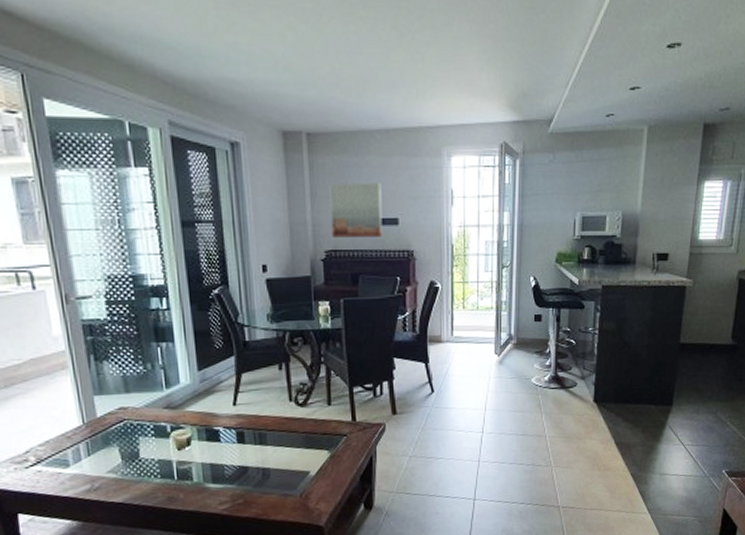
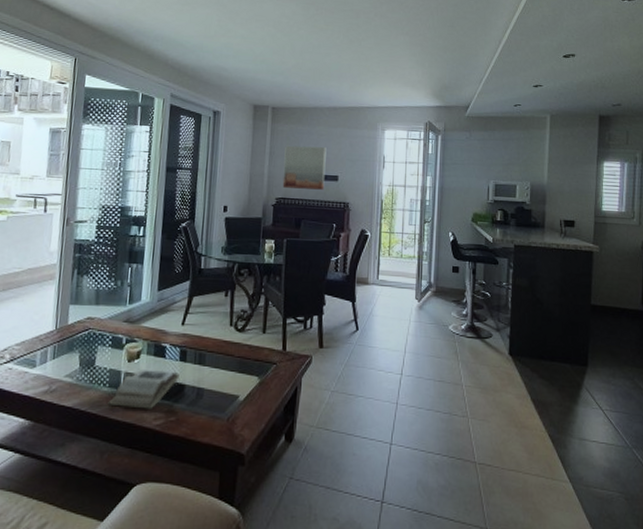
book: none [163,454,240,496] -> present [107,369,179,409]

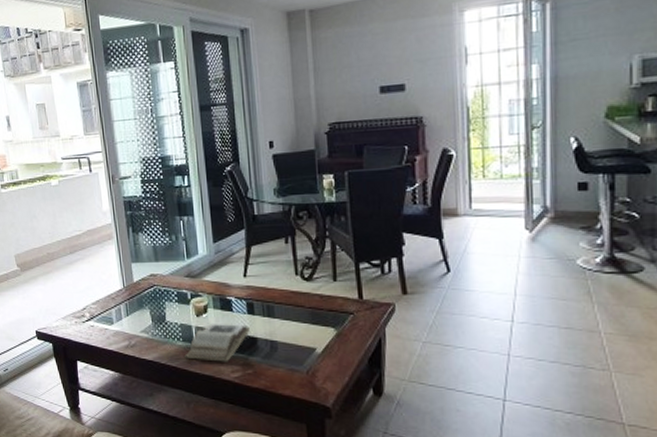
wall art: present [282,146,327,190] -> none [332,50,388,110]

